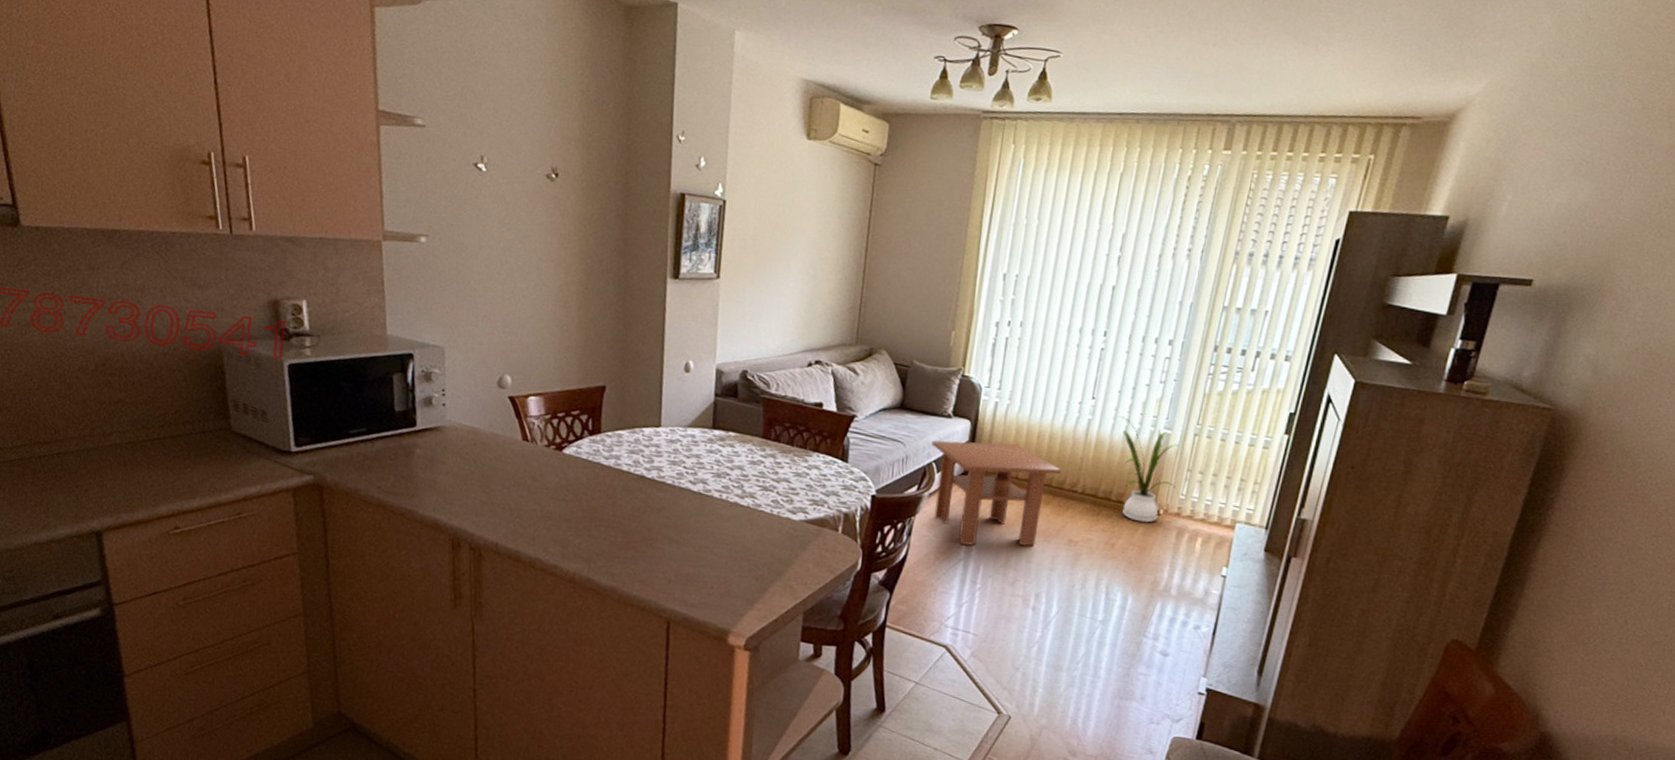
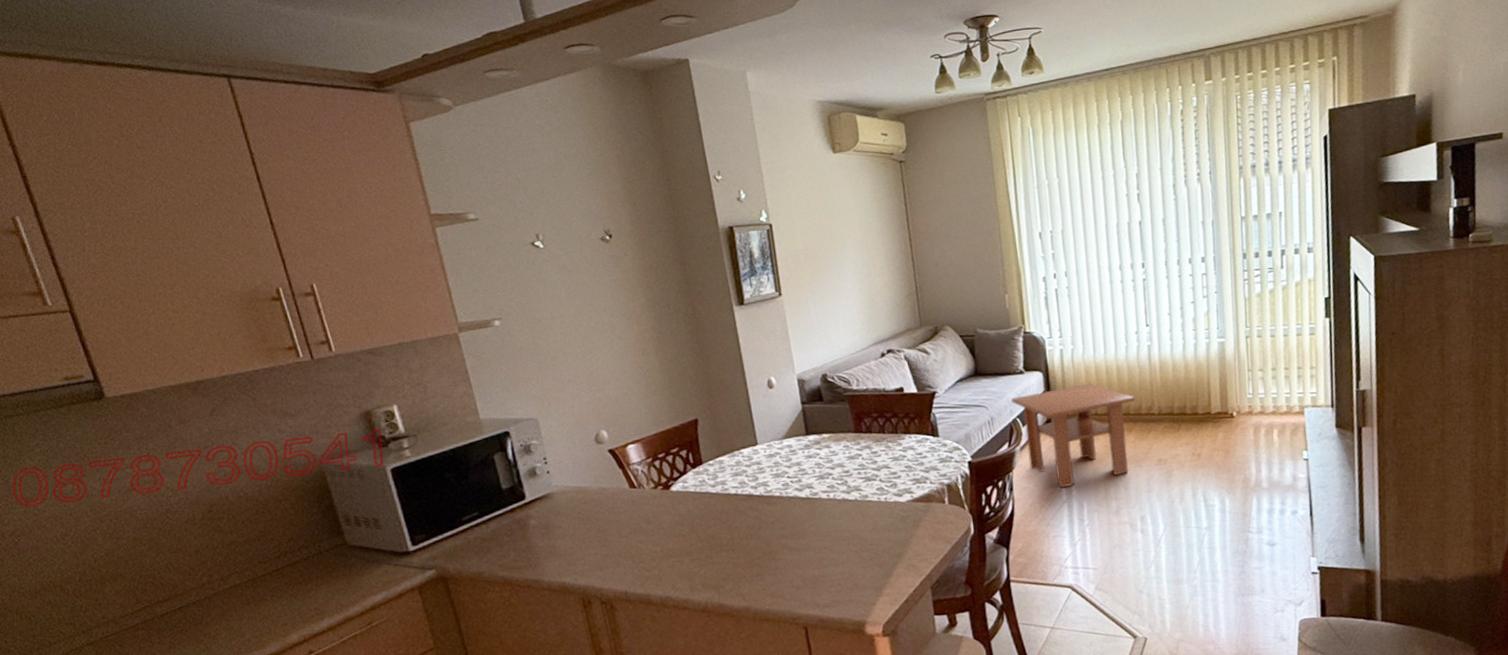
house plant: present [1119,416,1179,523] -> none [1174,336,1242,428]

